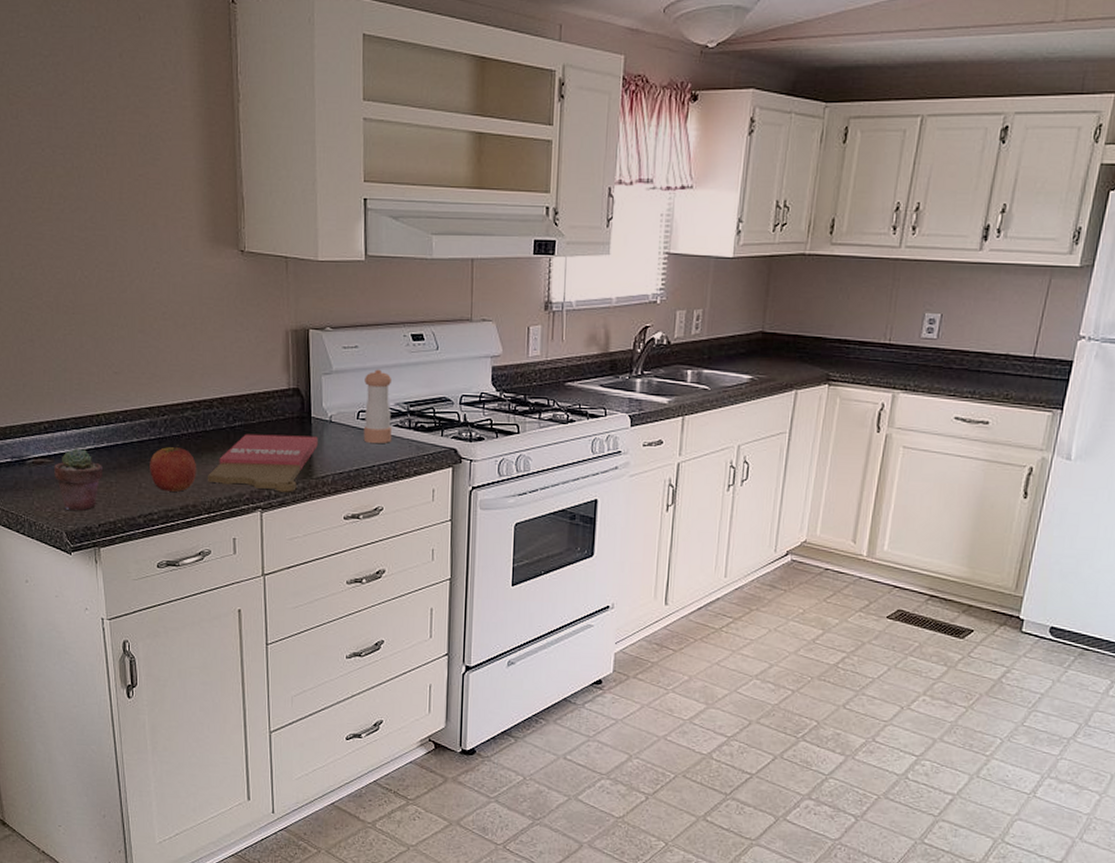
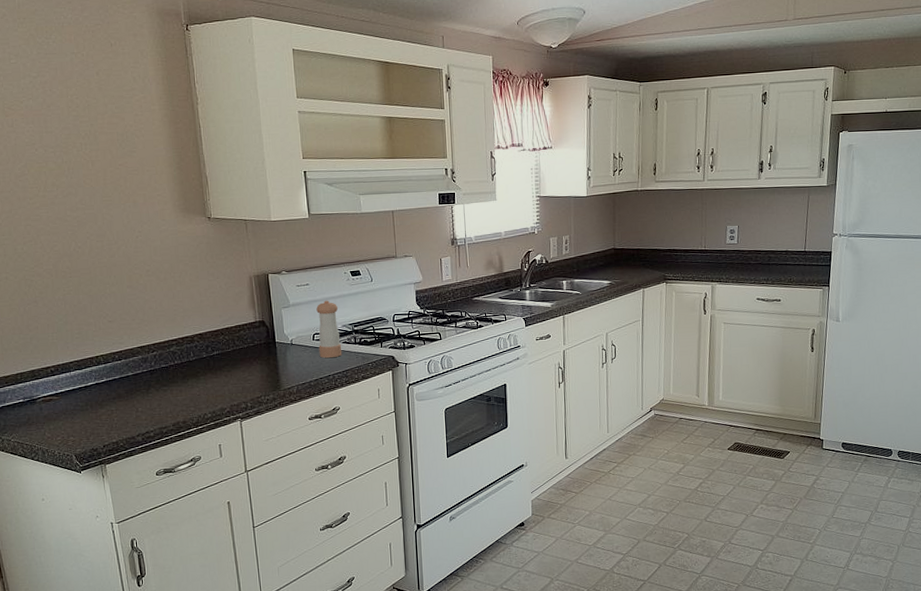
potted succulent: present [54,447,104,510] -> none [62,385,105,436]
apple: present [150,443,196,492] -> none [144,373,184,413]
cutting board: present [208,434,318,492] -> none [194,357,283,404]

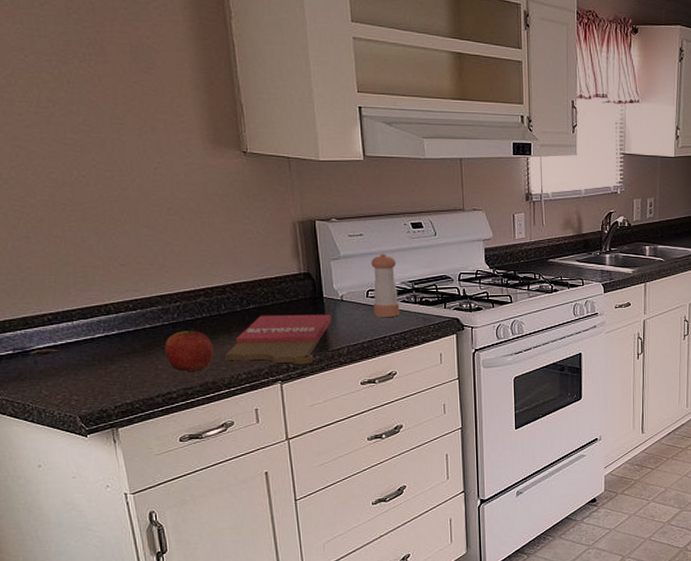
apple: none [144,373,184,413] -> present [164,327,214,371]
cutting board: none [194,357,283,404] -> present [225,314,331,365]

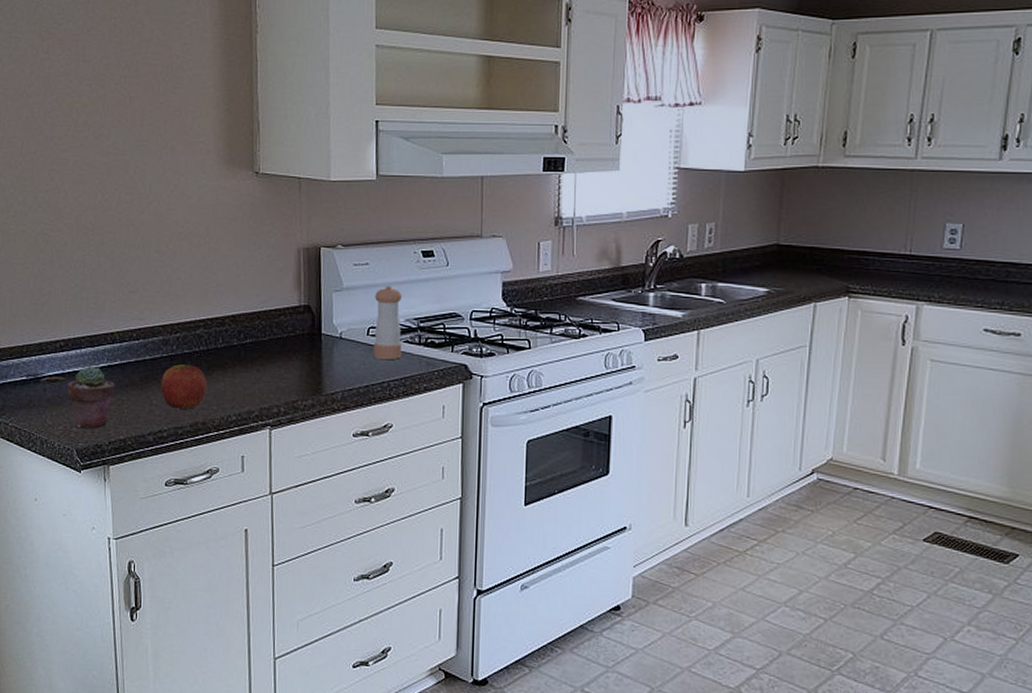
potted succulent: none [62,336,116,395] -> present [68,365,116,428]
cutting board: present [225,314,331,365] -> none [218,351,328,409]

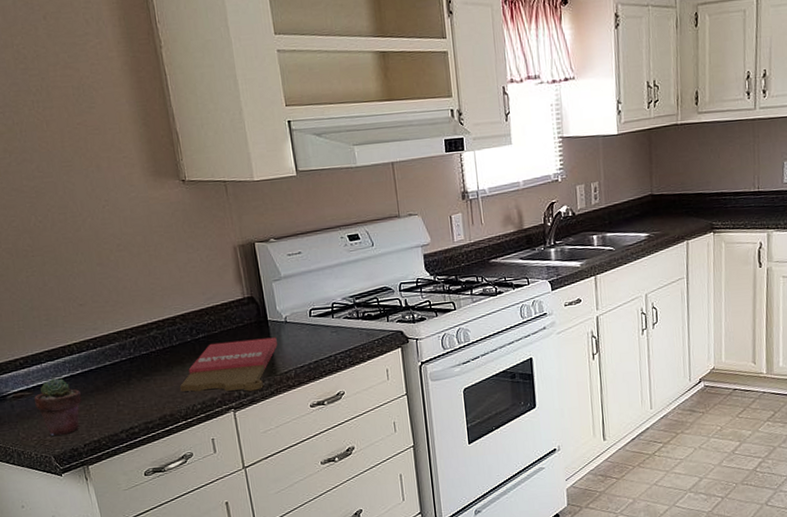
apple: present [161,361,207,409] -> none [124,361,170,406]
cutting board: none [218,351,328,409] -> present [180,337,278,392]
pepper shaker: present [373,285,402,359] -> none [311,270,344,336]

